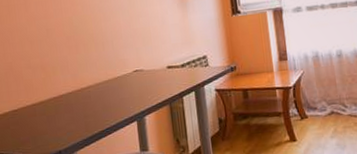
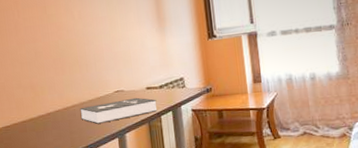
booklet: none [95,77,179,106] -> present [80,97,158,124]

